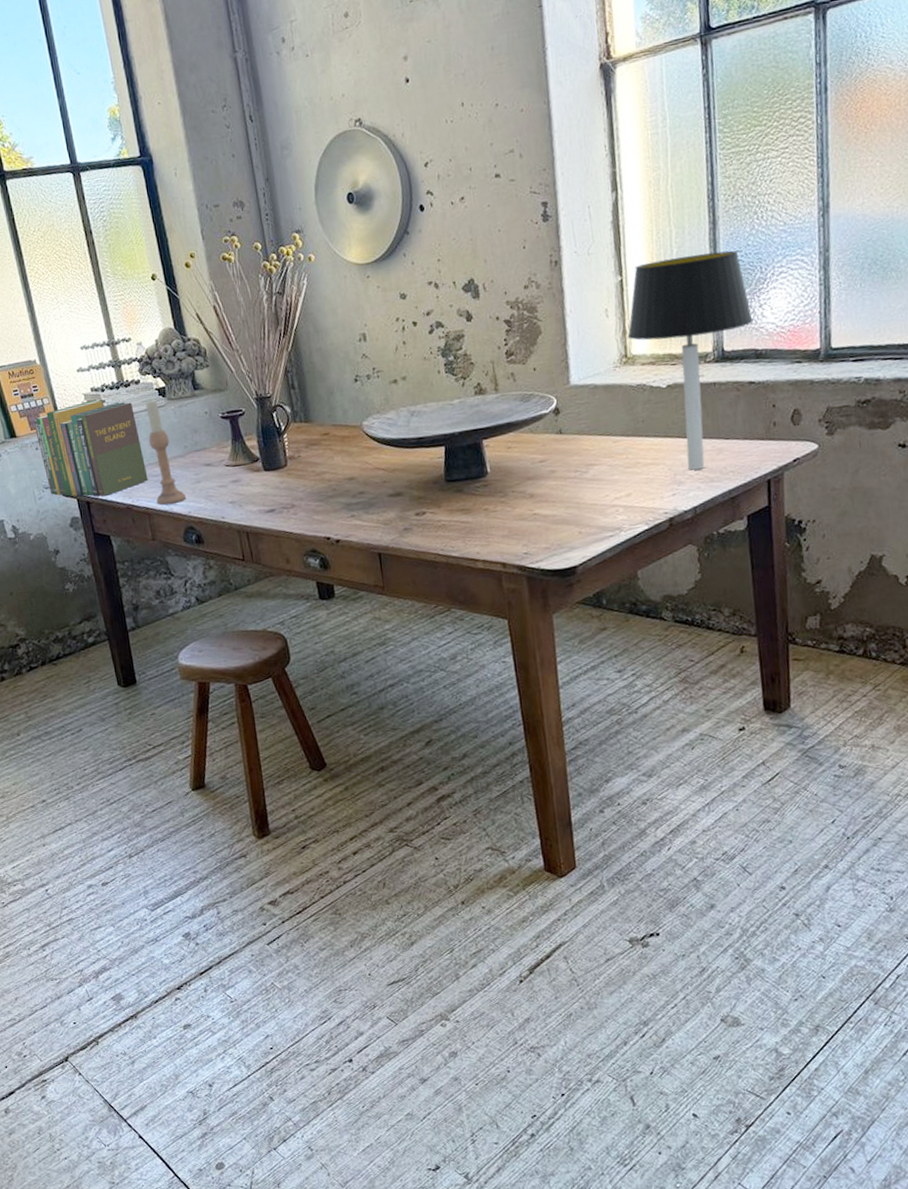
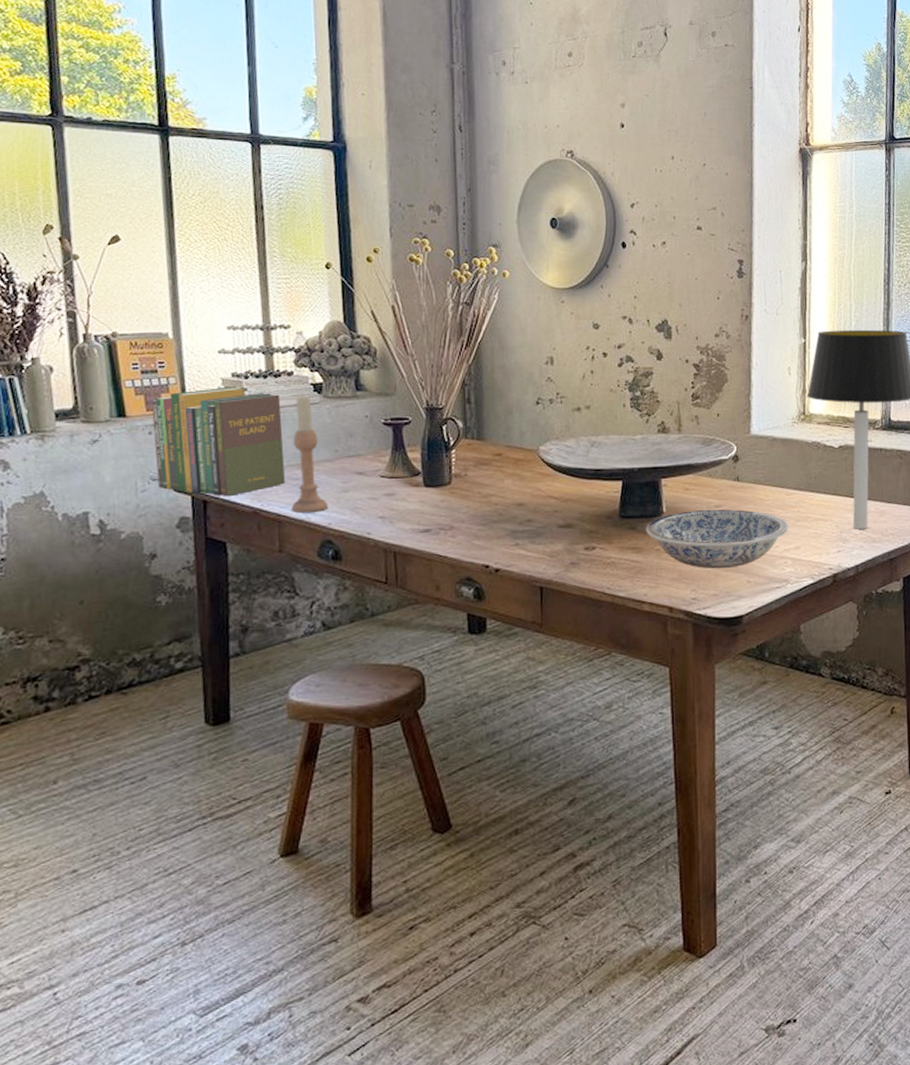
ceramic bowl: none [471,462,619,524] -> present [645,509,789,569]

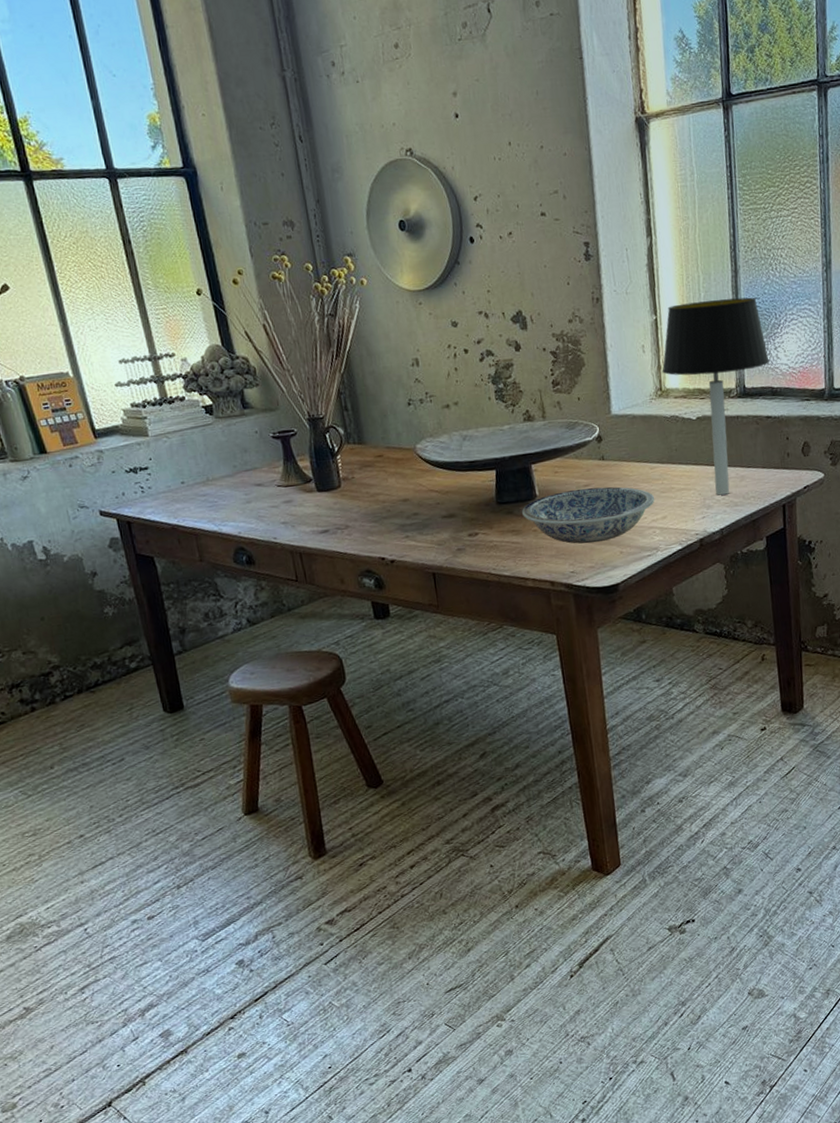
books: present [151,386,286,497] -> none [66,415,195,517]
candlestick: present [292,395,328,512] -> none [191,418,235,525]

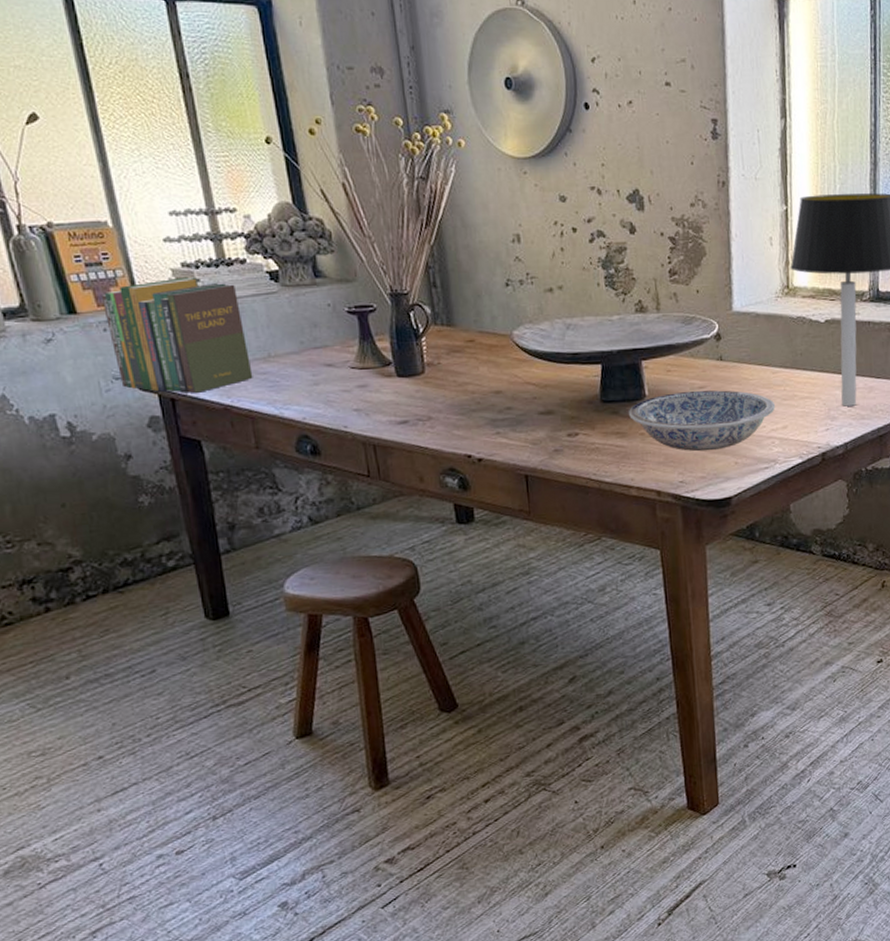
books: none [66,415,195,517] -> present [101,277,253,394]

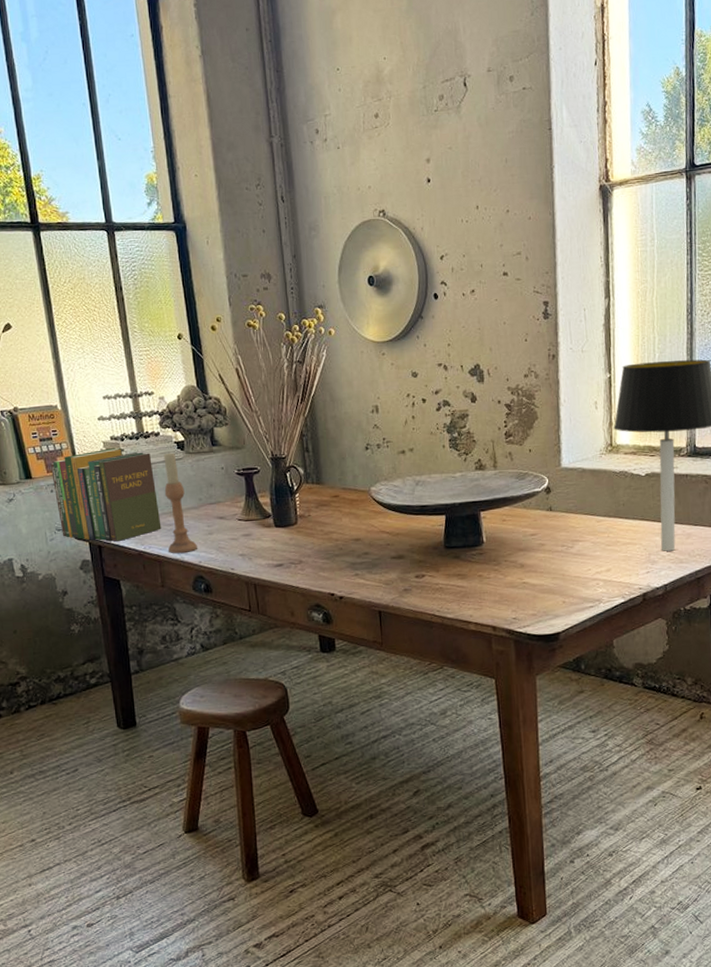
candlestick: none [252,285,300,408] -> present [163,453,197,553]
ceramic bowl: present [628,390,776,452] -> none [468,537,600,592]

